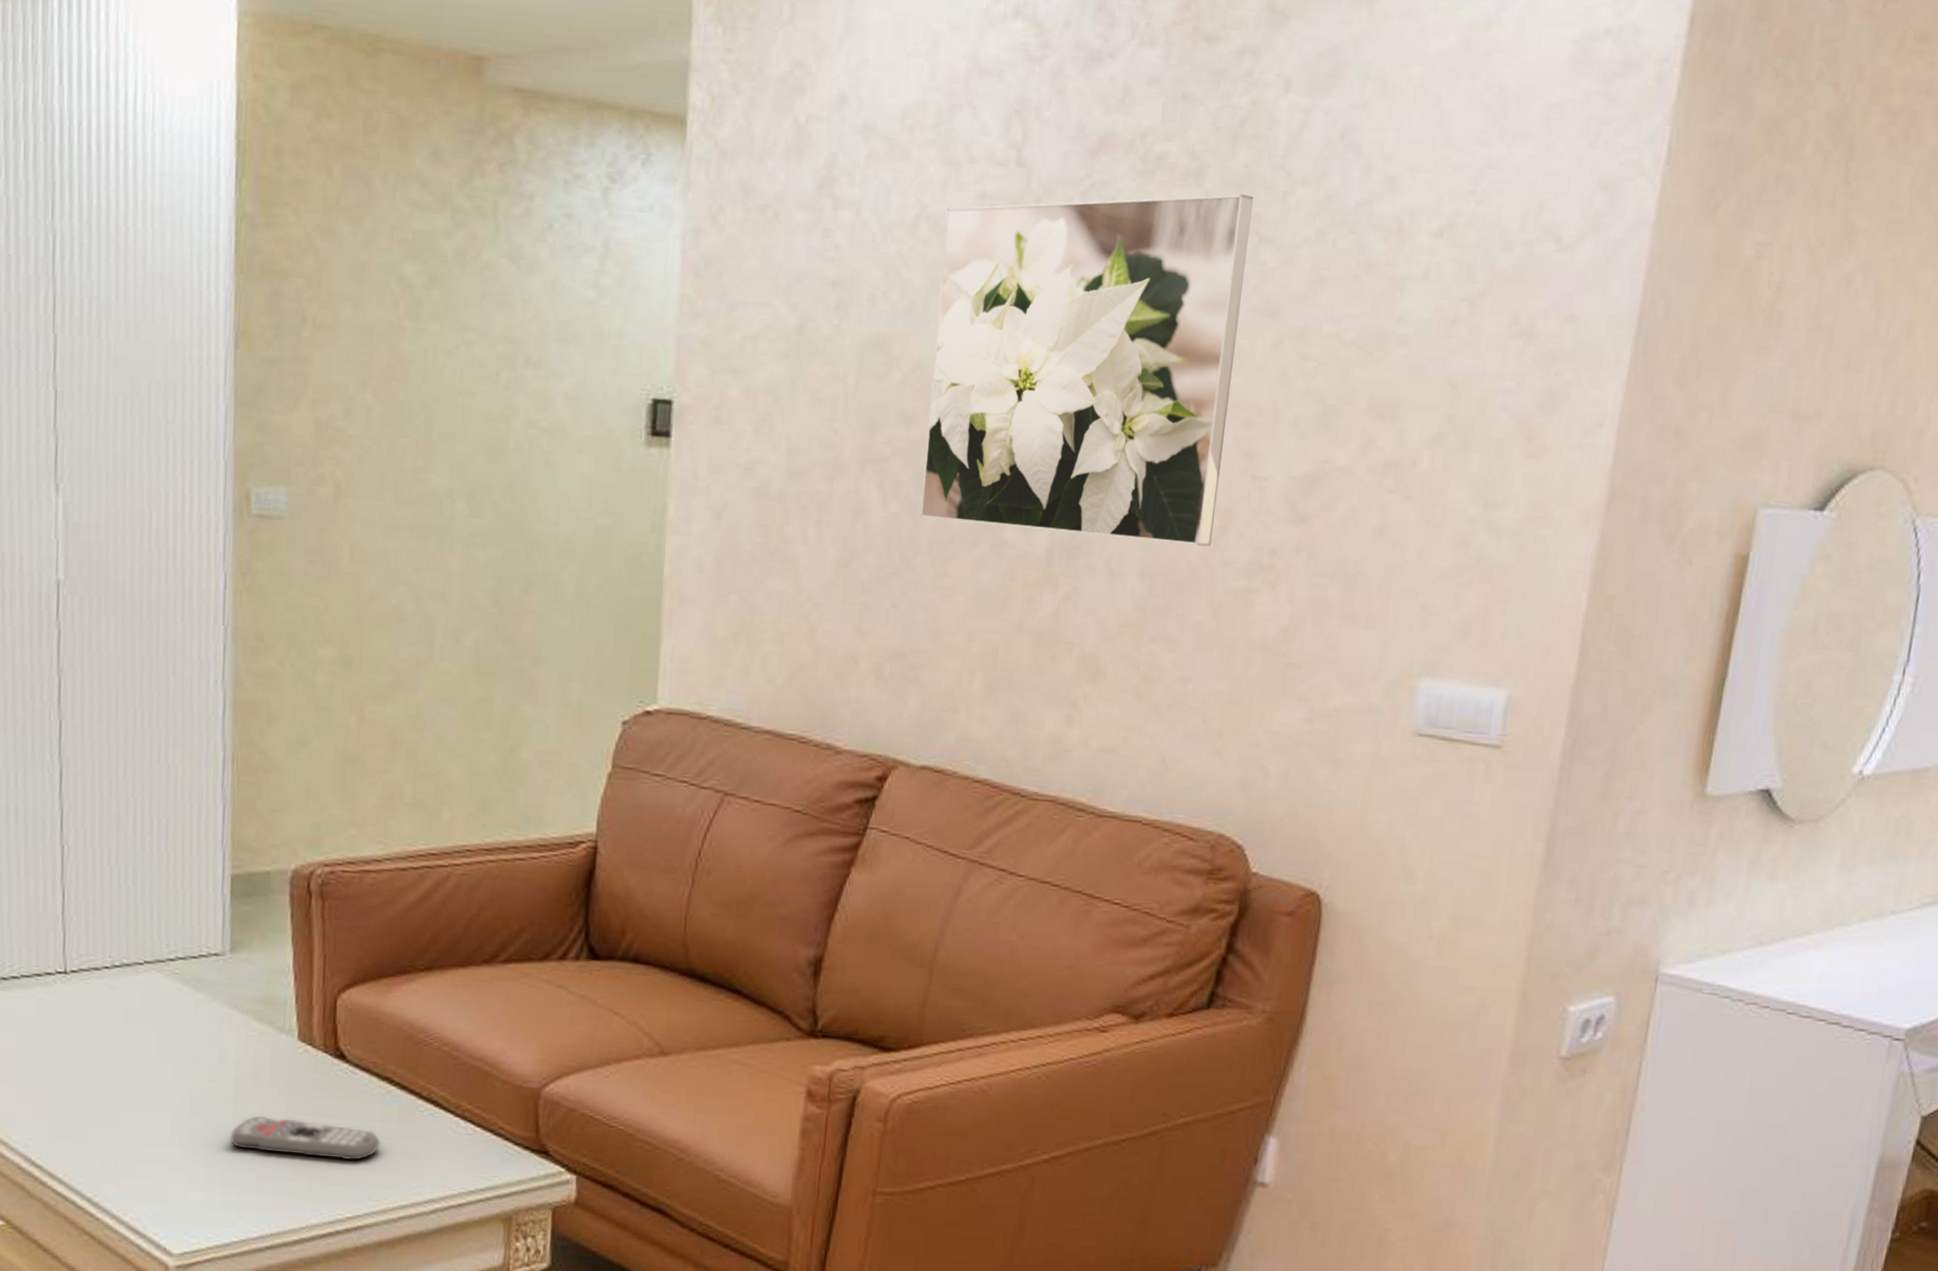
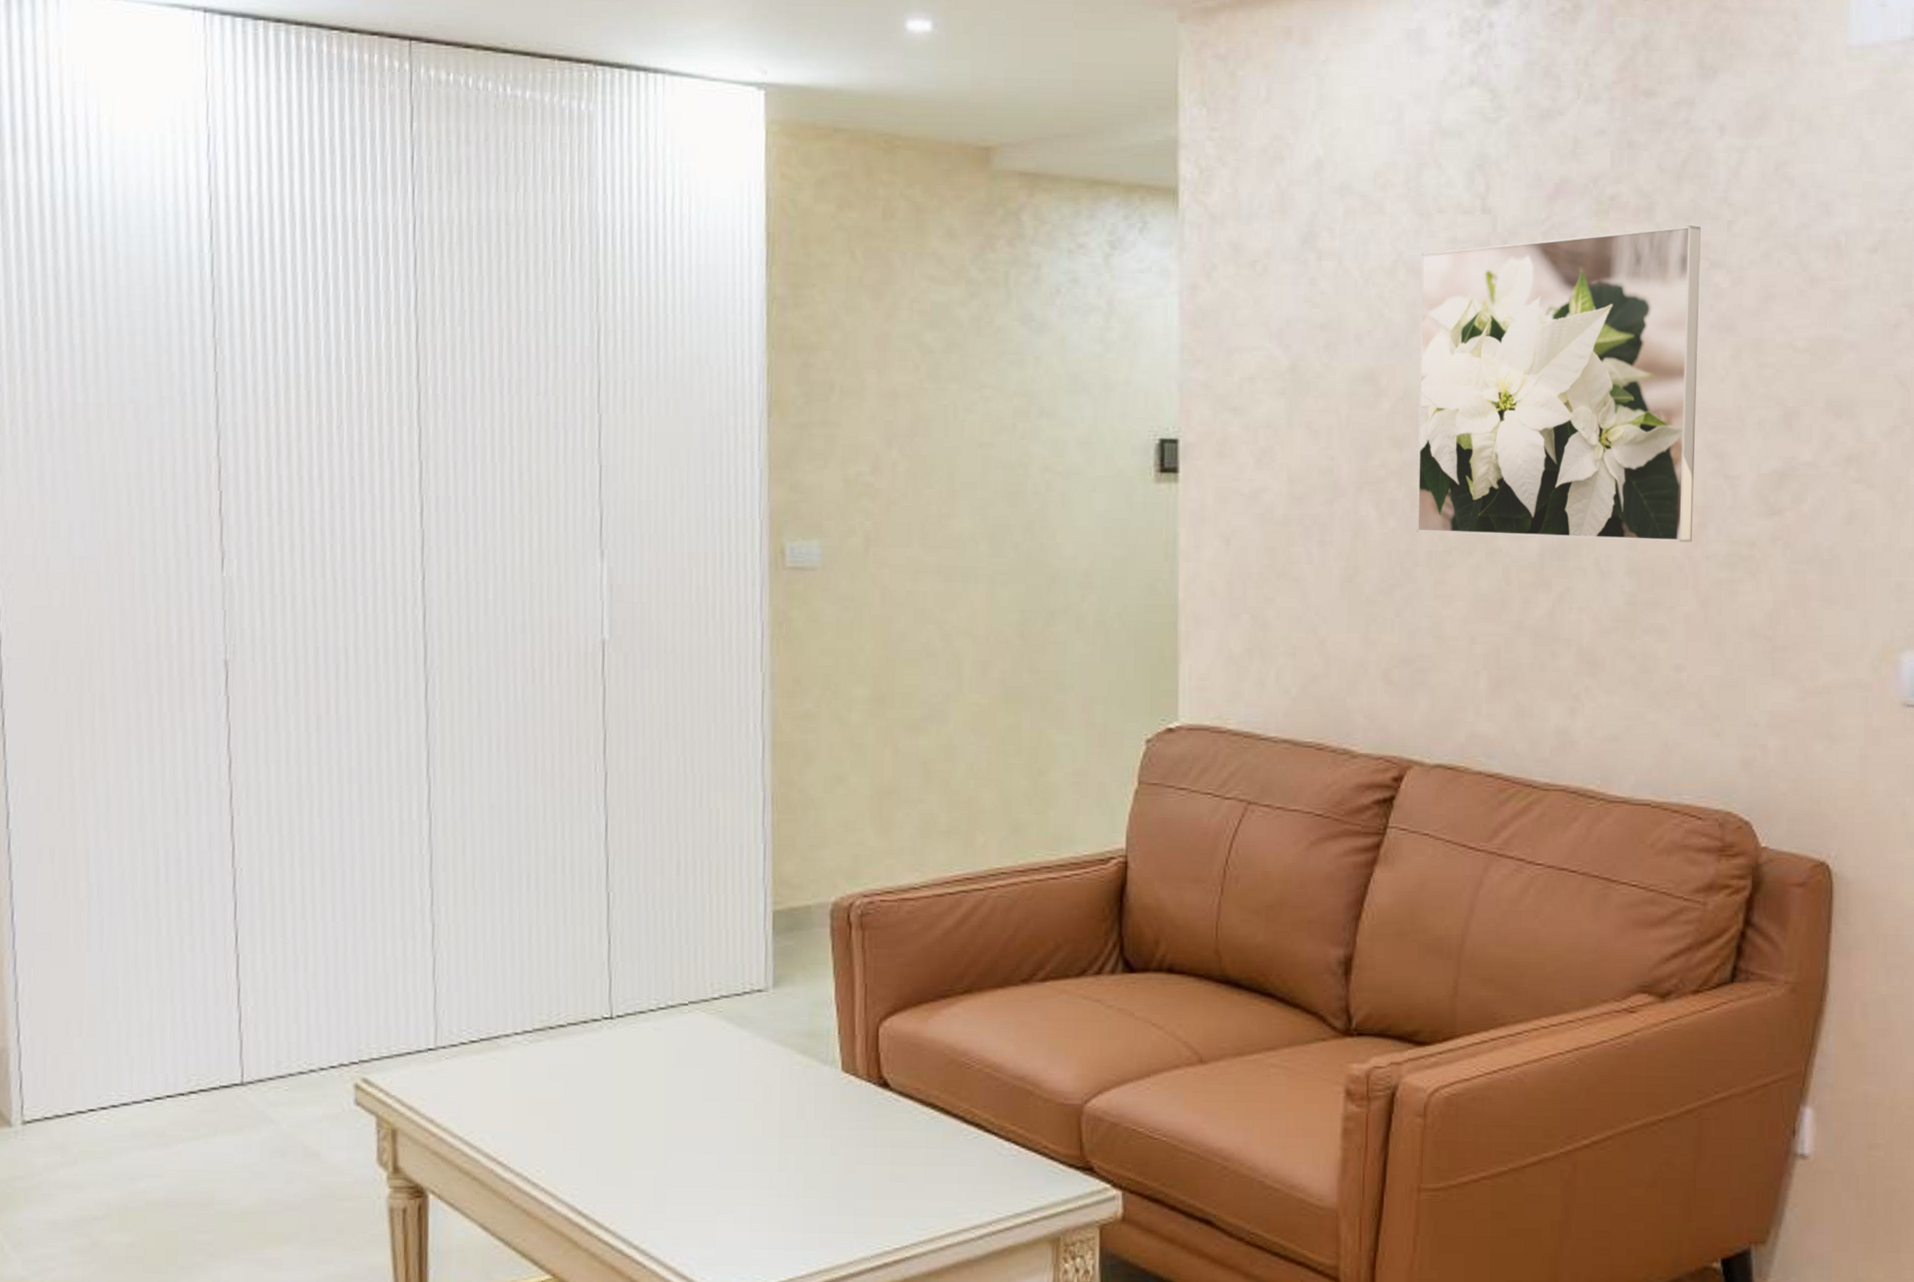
remote control: present [230,1115,381,1161] -> none [776,1149,927,1190]

